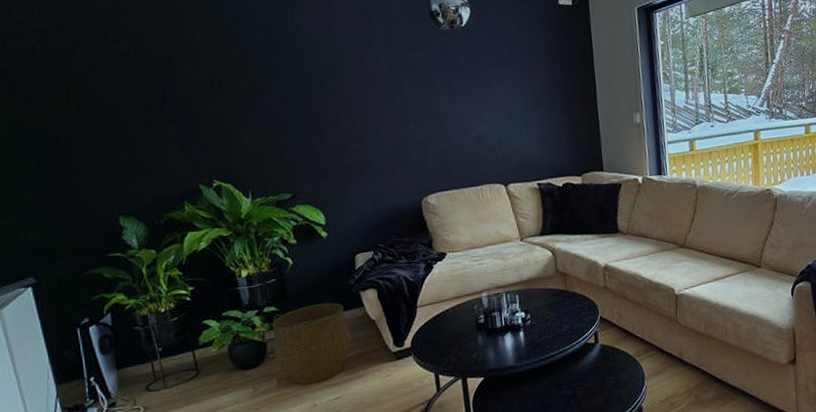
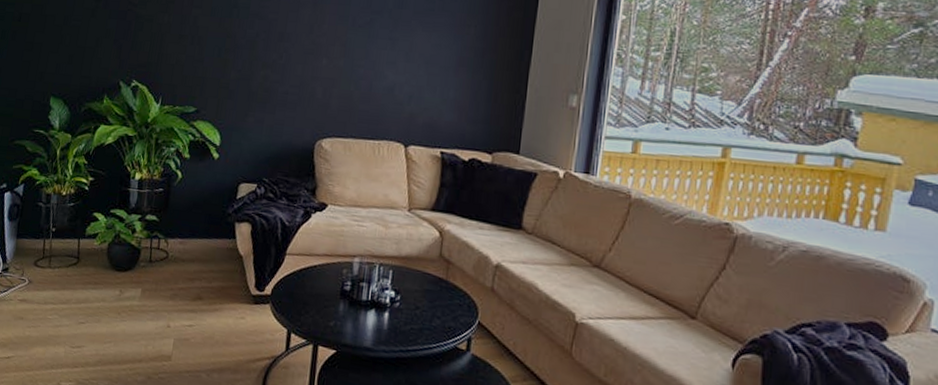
basket: present [272,302,352,386] -> none [144,223,218,305]

